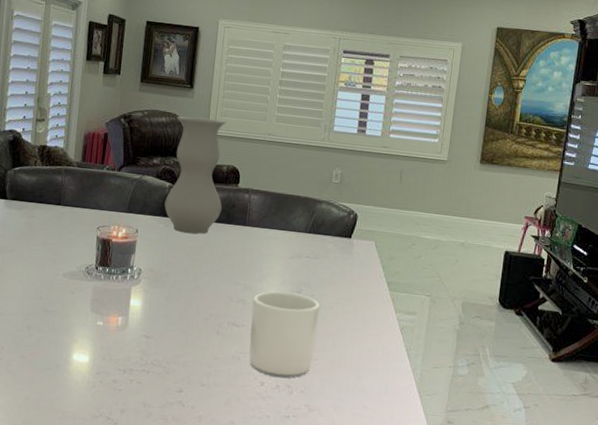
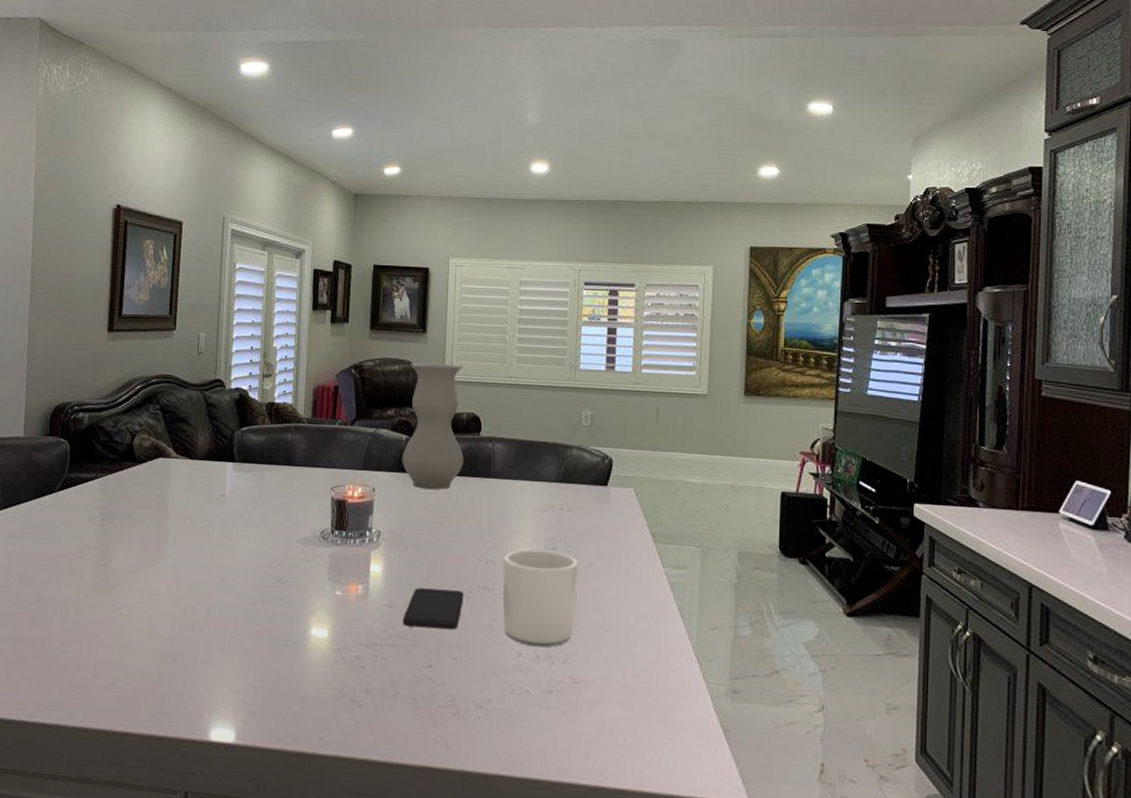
mobile phone: none [157,321,215,360] -> present [402,588,464,630]

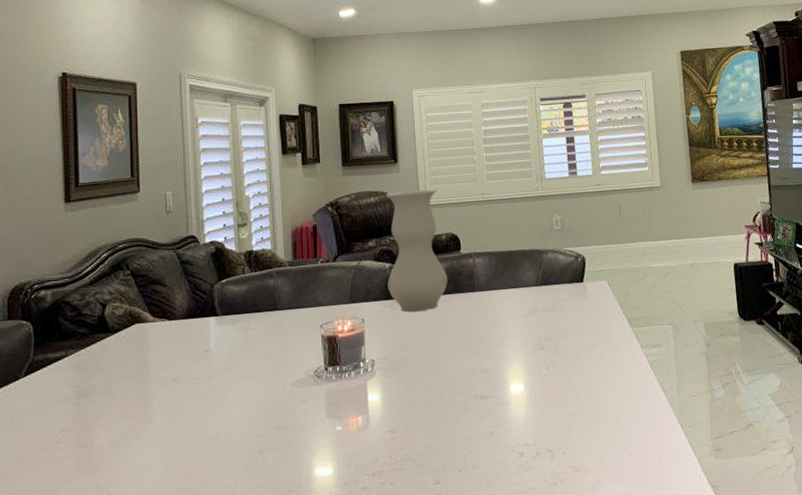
mobile phone: present [402,588,464,630] -> none [405,404,463,449]
mug: present [502,548,579,646] -> none [496,350,569,443]

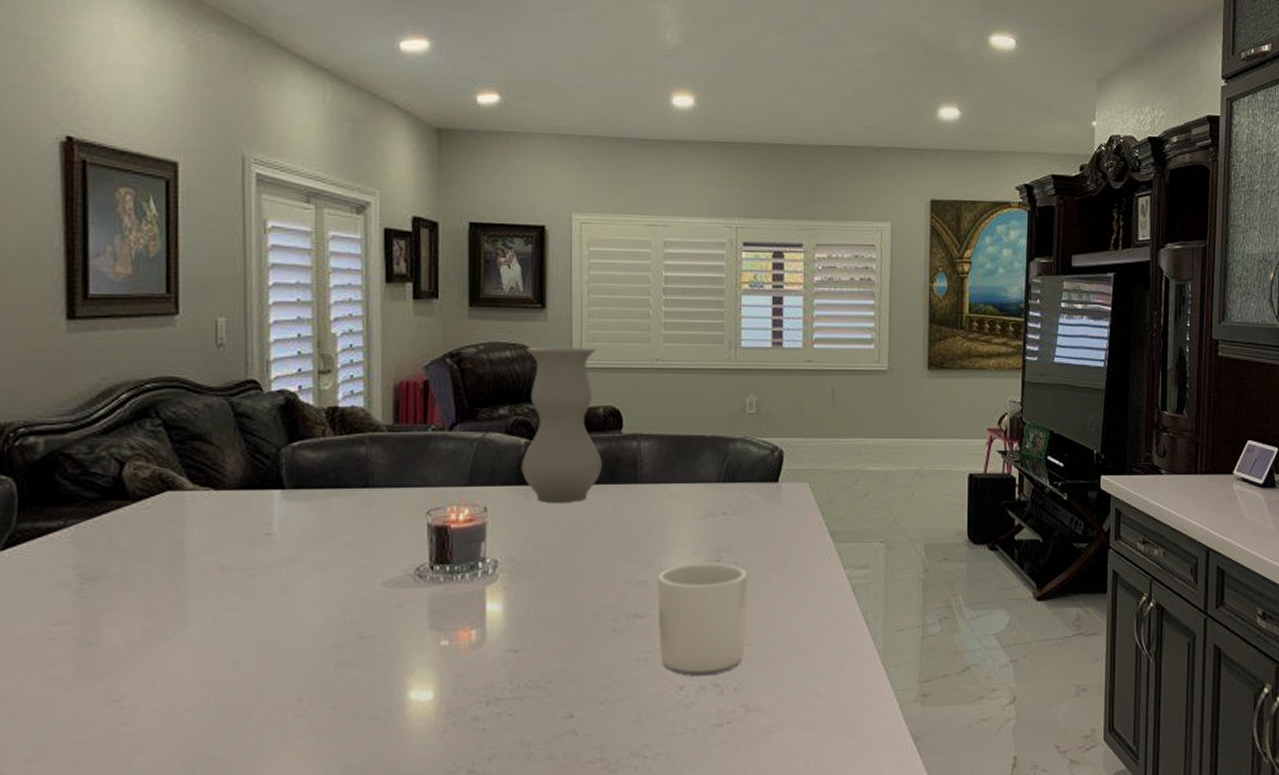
mug: none [496,350,569,443] -> present [657,562,748,675]

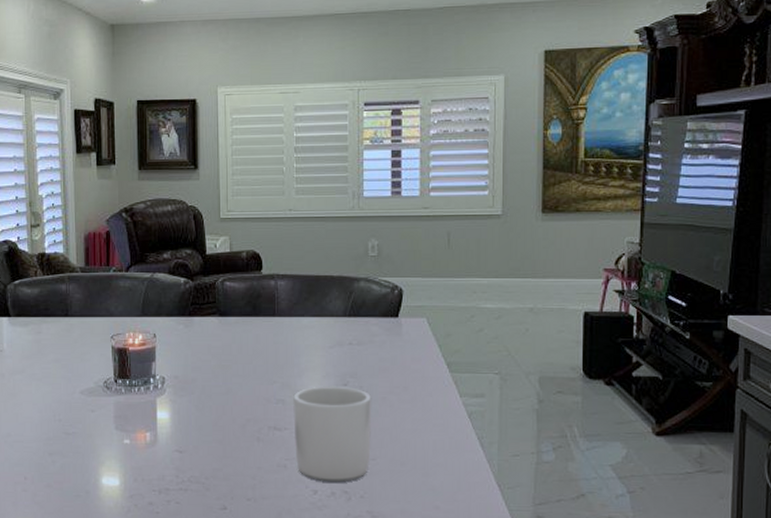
vase: present [521,347,602,503] -> none [181,201,246,331]

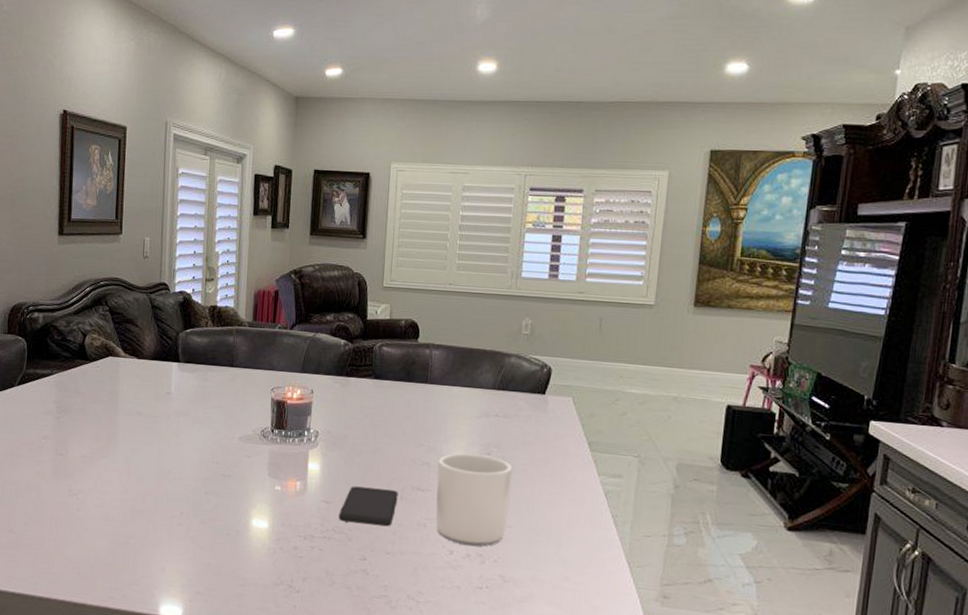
mobile phone: none [193,432,255,472] -> present [338,486,398,527]

